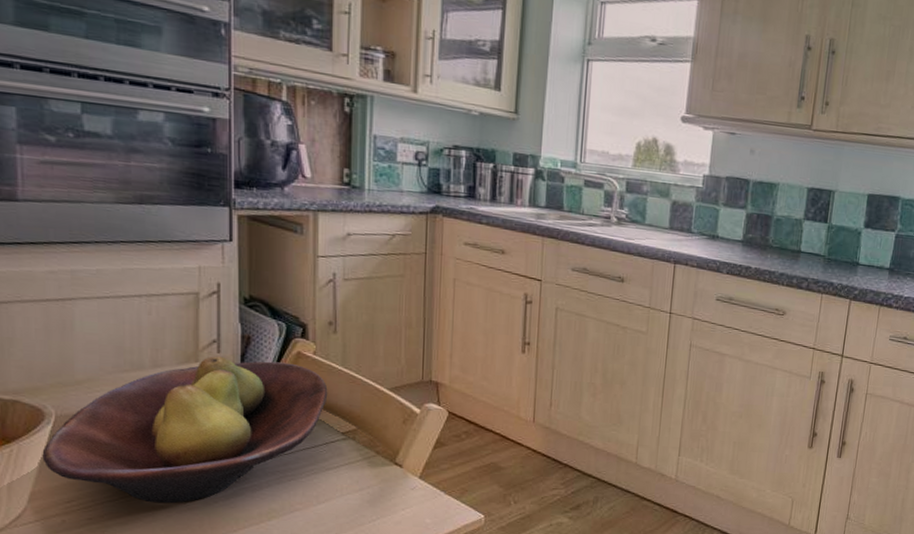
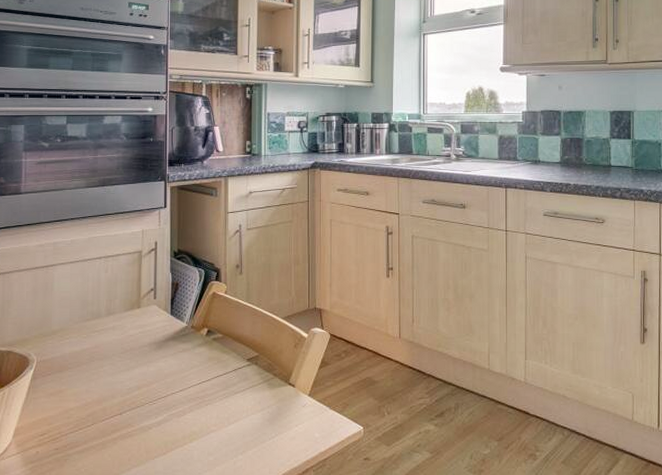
fruit bowl: present [42,356,328,504] -> none [25,302,236,432]

